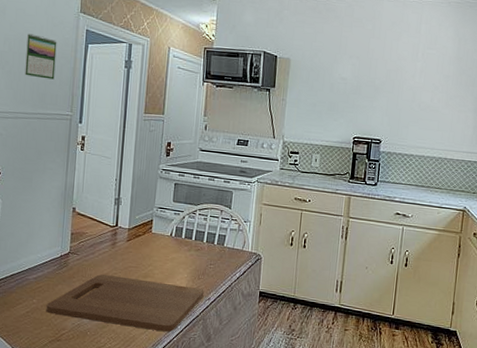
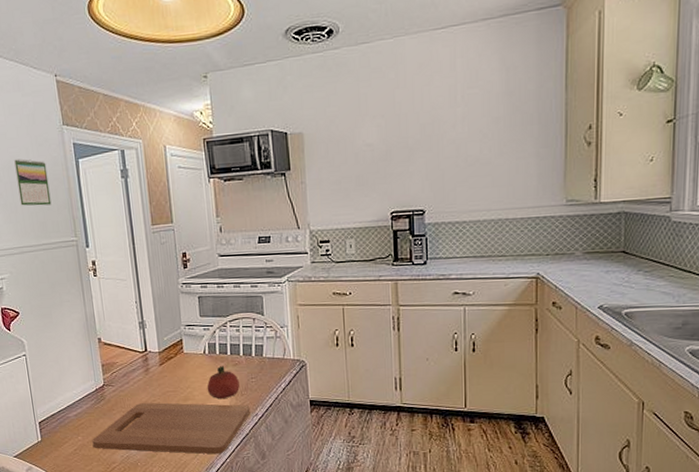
fruit: none [167,248,198,281] -> present [207,365,240,399]

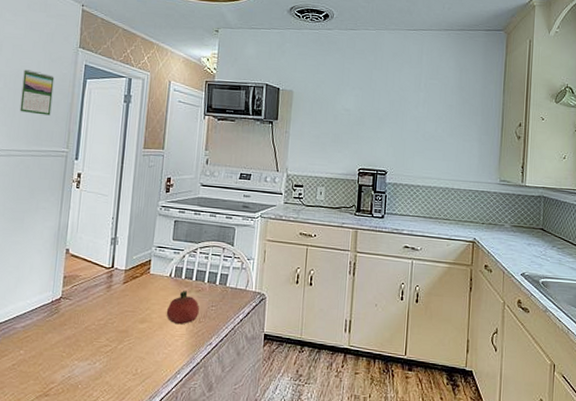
cutting board: present [92,403,251,455] -> none [34,320,206,383]

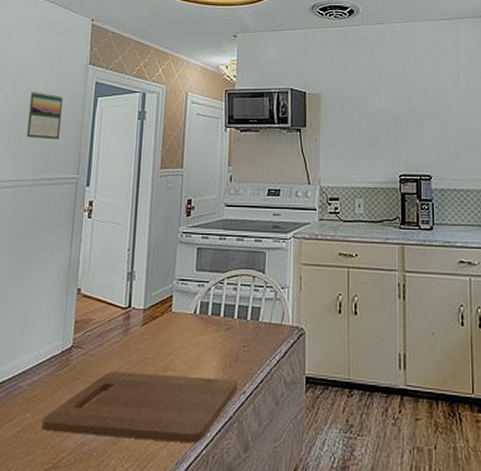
cutting board: none [34,320,206,383] -> present [41,372,238,444]
fruit: present [166,290,199,325] -> none [191,329,229,371]

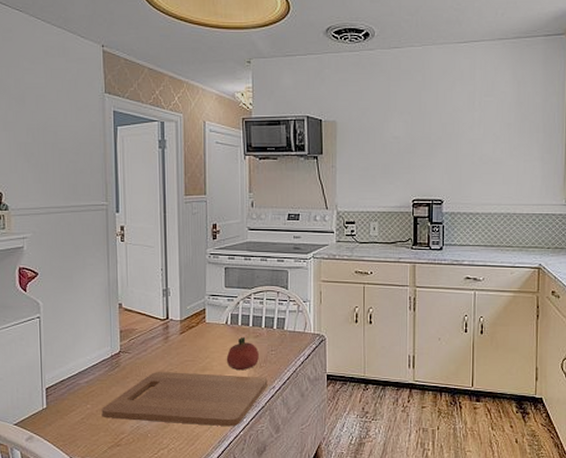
calendar: present [26,92,63,140] -> none [51,121,85,168]
fruit: none [191,329,229,371] -> present [226,336,259,371]

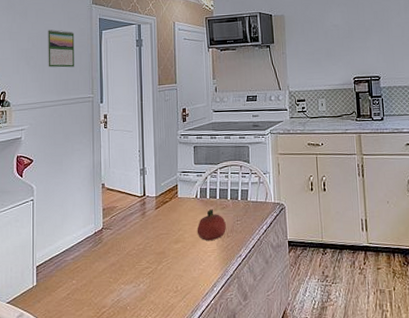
calendar: none [51,121,85,168] -> present [48,29,75,68]
cutting board: present [101,372,268,427] -> none [85,245,235,296]

